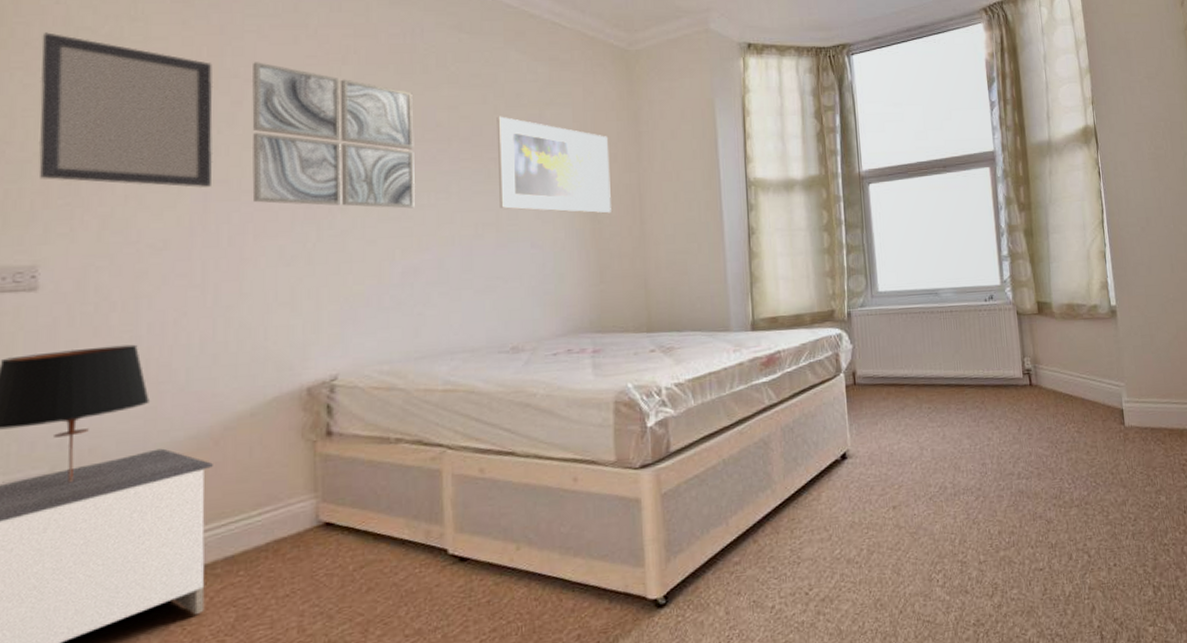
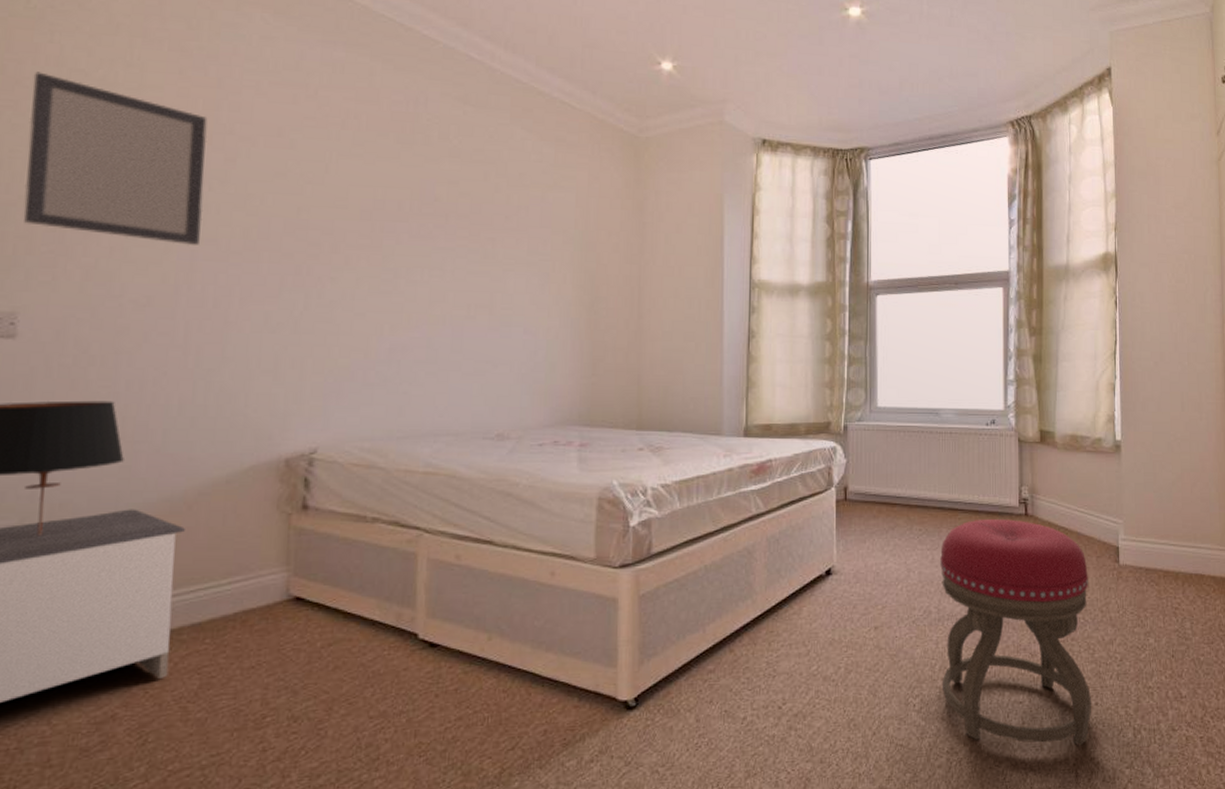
wall art: present [252,62,415,209] -> none [241,119,412,284]
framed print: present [497,116,611,214] -> none [494,195,611,305]
stool: none [950,390,1111,611] -> present [940,518,1092,746]

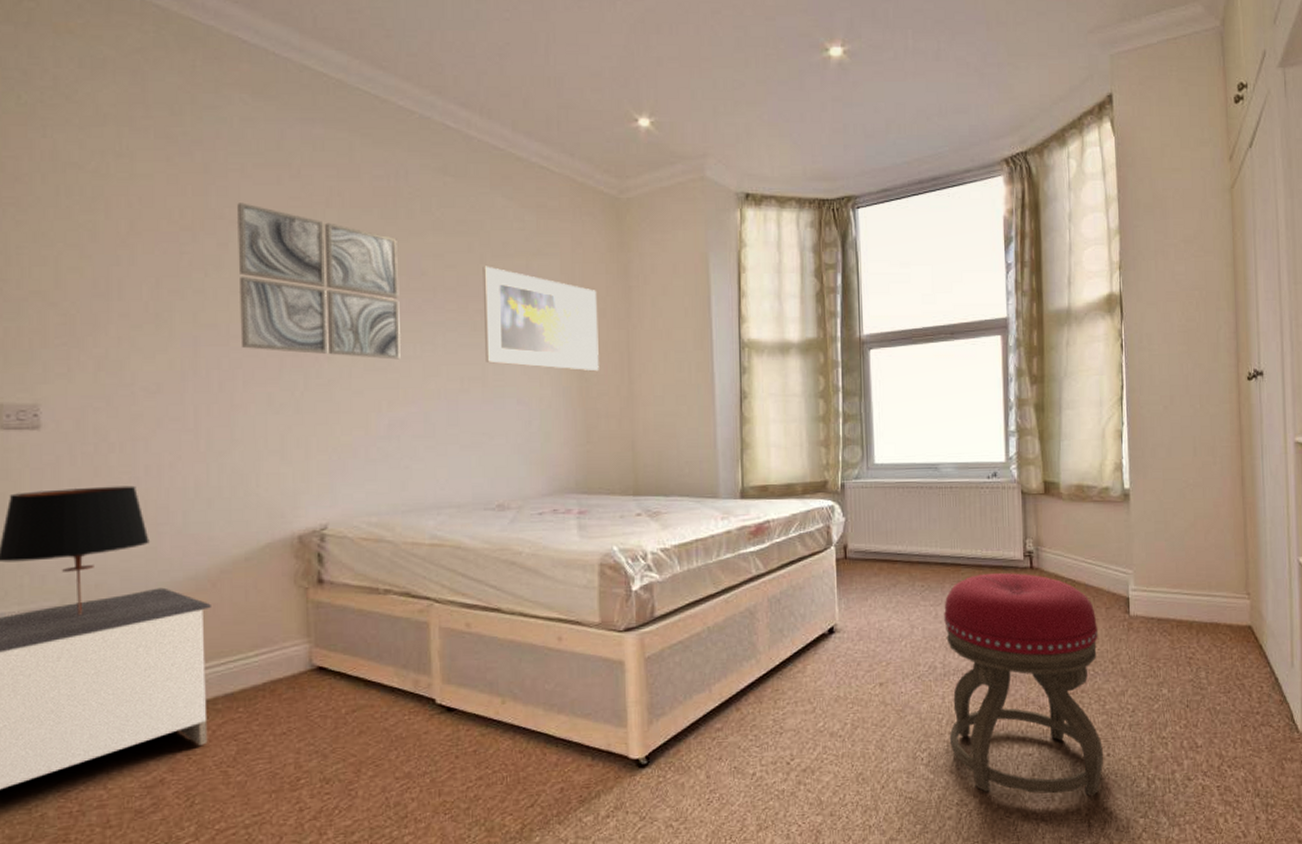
home mirror: present [23,71,208,246] -> none [31,167,202,332]
wall art: none [241,119,412,284] -> present [237,203,400,360]
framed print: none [494,195,611,305] -> present [482,266,599,372]

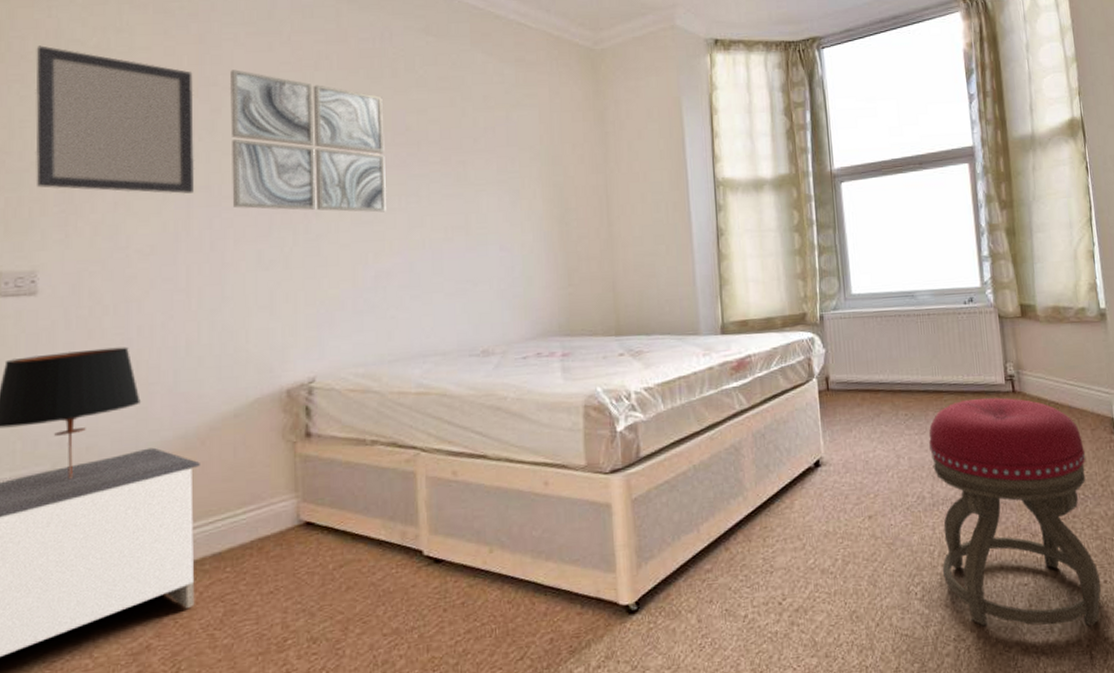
home mirror: none [31,167,202,332] -> present [35,45,195,195]
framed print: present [482,266,599,372] -> none [464,119,579,216]

